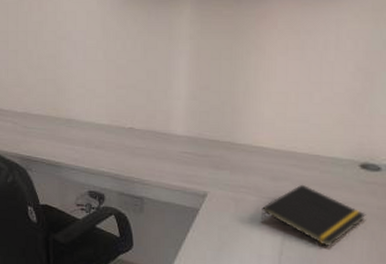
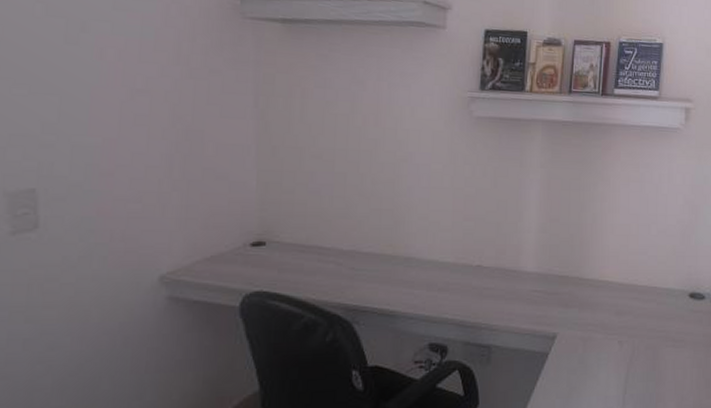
notepad: present [261,184,366,247] -> none [607,317,695,380]

